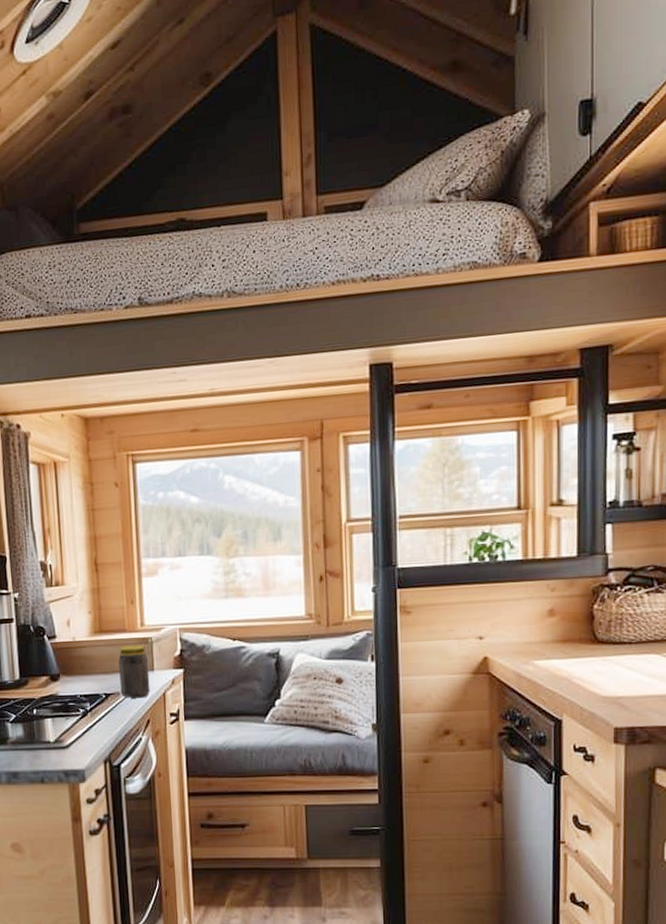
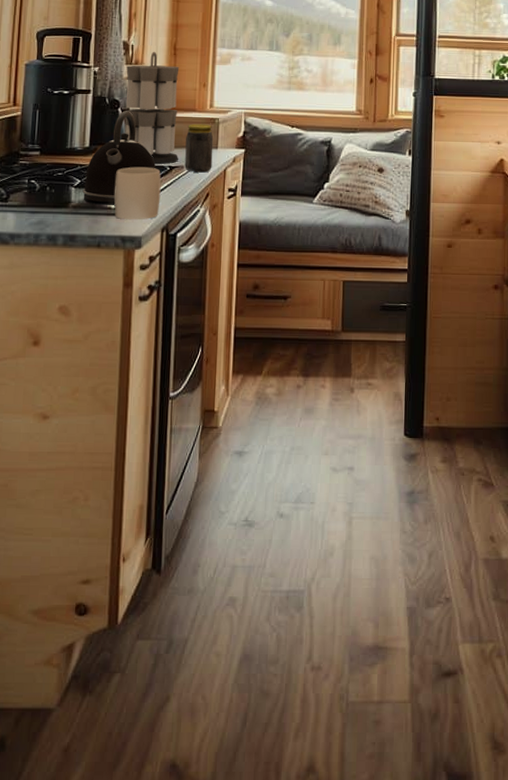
kettle: none [19,637,91,739] -> present [82,111,157,205]
spice rack: none [47,569,114,692] -> present [124,51,180,164]
mug: none [50,696,100,754] -> present [114,167,161,220]

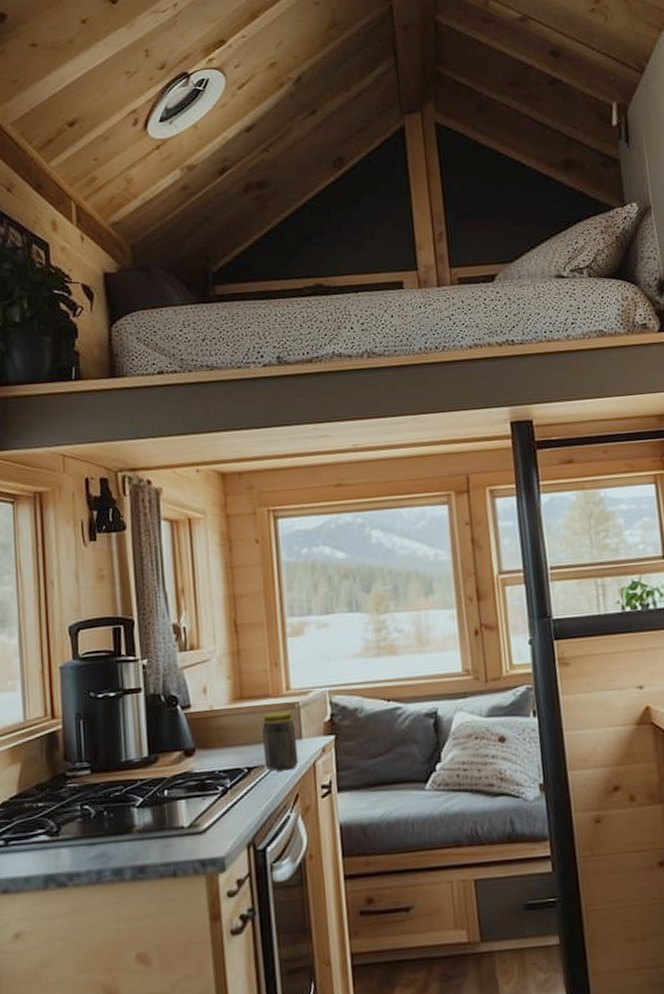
kettle: present [82,111,157,205] -> none [147,707,232,825]
mug: present [114,167,161,220] -> none [183,772,242,840]
spice rack: present [124,51,180,164] -> none [180,631,258,767]

